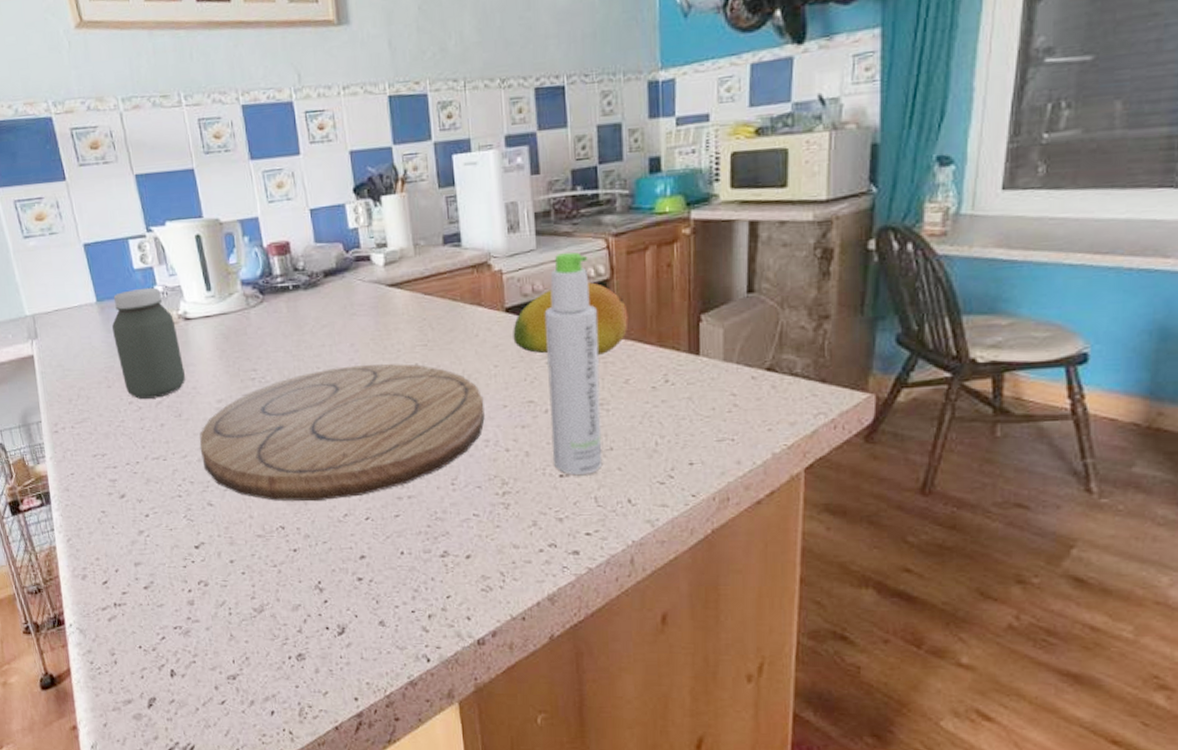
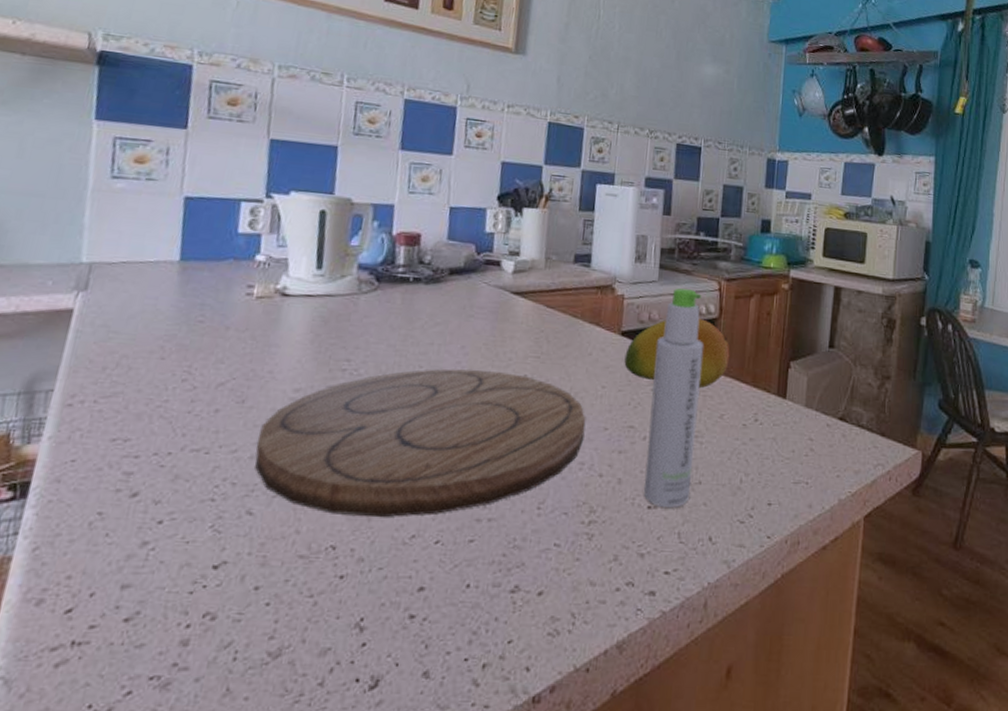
jar: present [111,287,185,399] -> none [183,254,270,379]

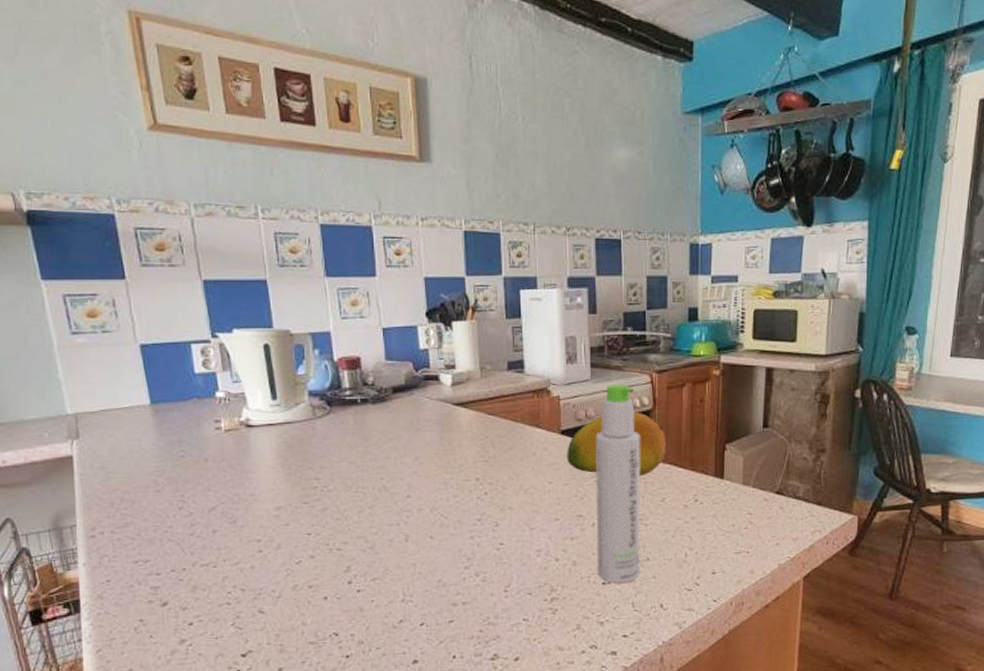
cutting board: present [255,369,586,518] -> none [254,478,538,608]

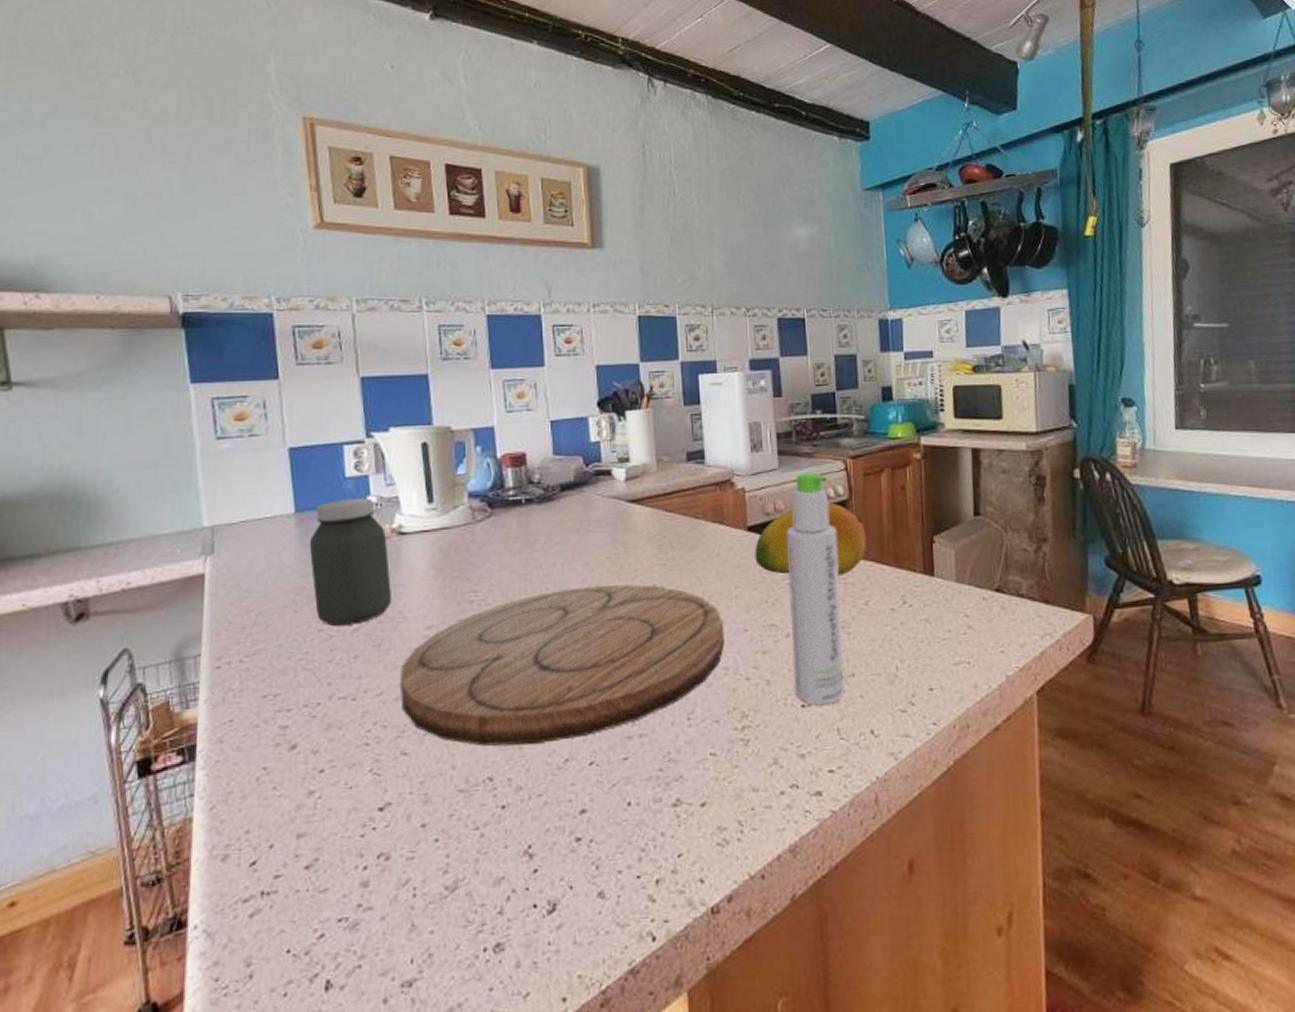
jar: none [165,392,243,504] -> present [309,497,391,626]
cutting board: none [254,478,538,608] -> present [399,584,725,746]

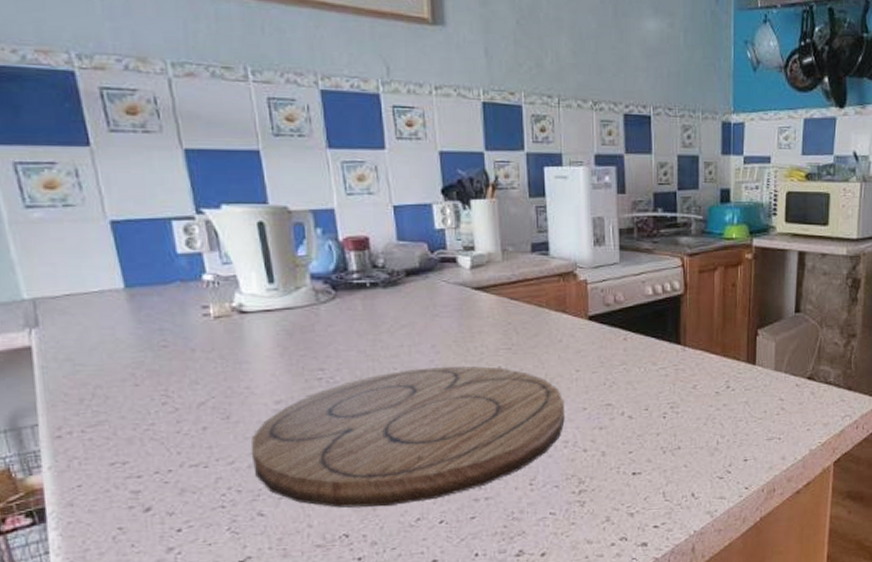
jar: present [309,497,391,626] -> none [143,275,237,399]
fruit: present [755,502,867,575] -> none [595,296,698,362]
bottle: present [787,473,845,705] -> none [625,268,671,473]

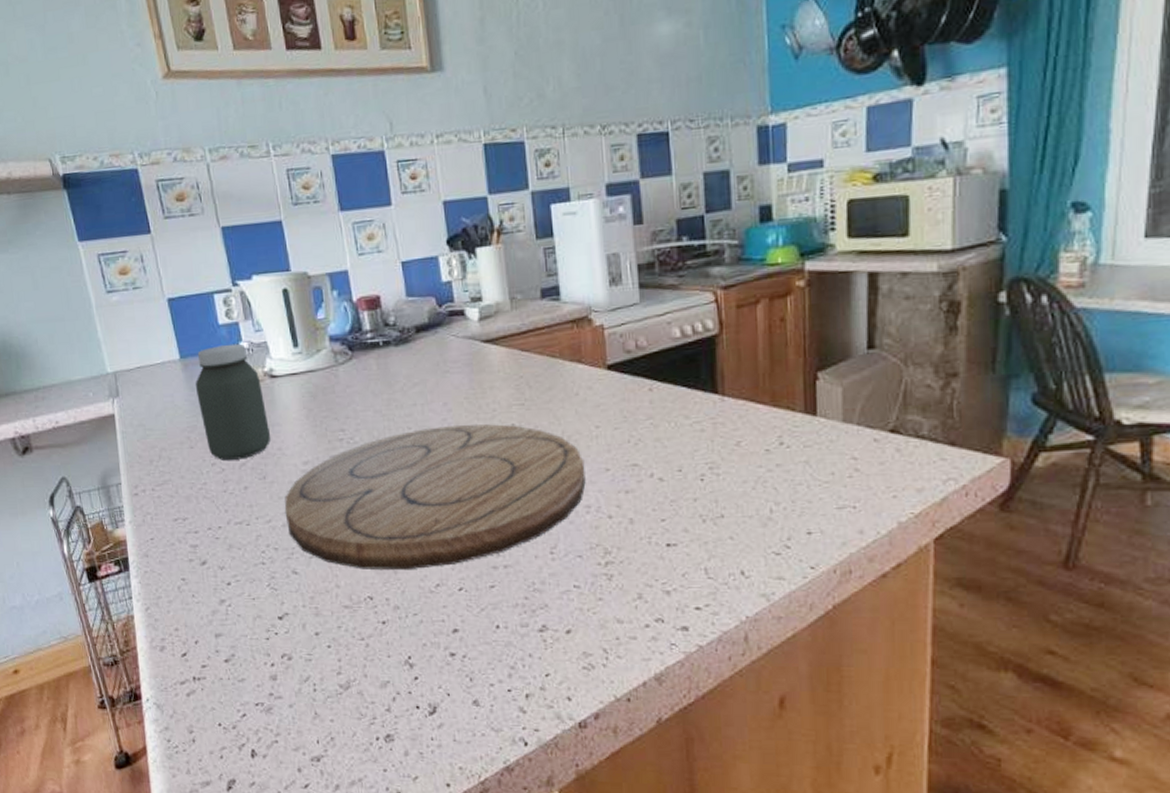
jar: none [143,275,237,399] -> present [195,343,270,460]

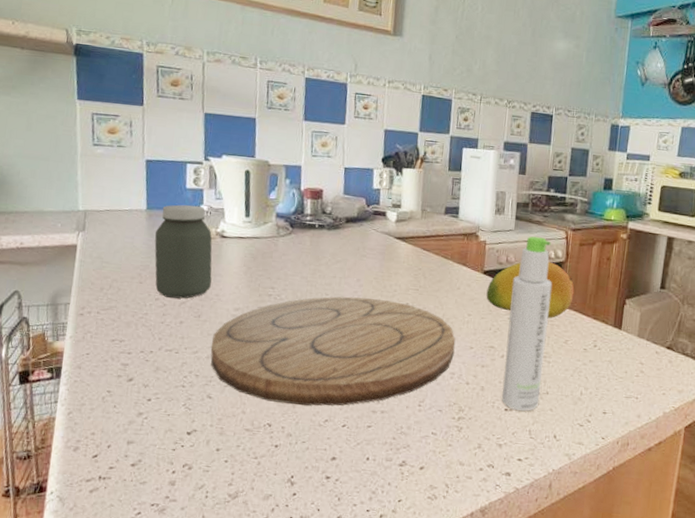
fruit: none [615,338,740,415] -> present [486,262,575,318]
bottle: none [650,306,713,545] -> present [501,236,552,412]

